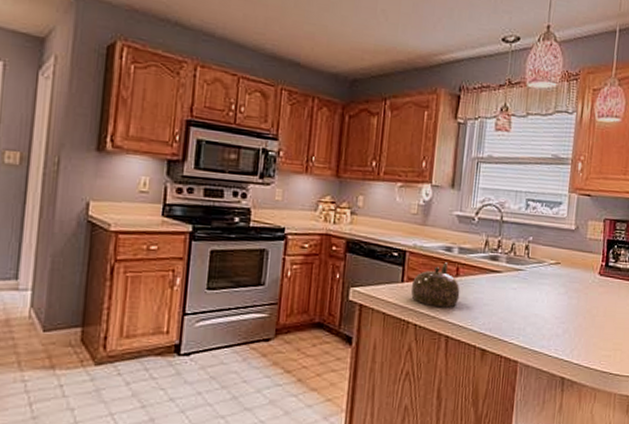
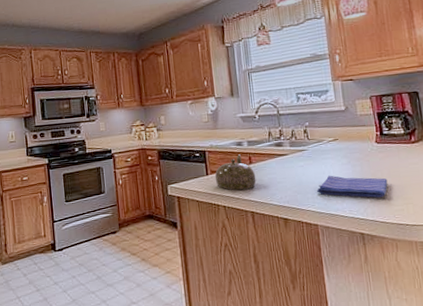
dish towel: none [525,304,602,339] -> present [317,175,388,198]

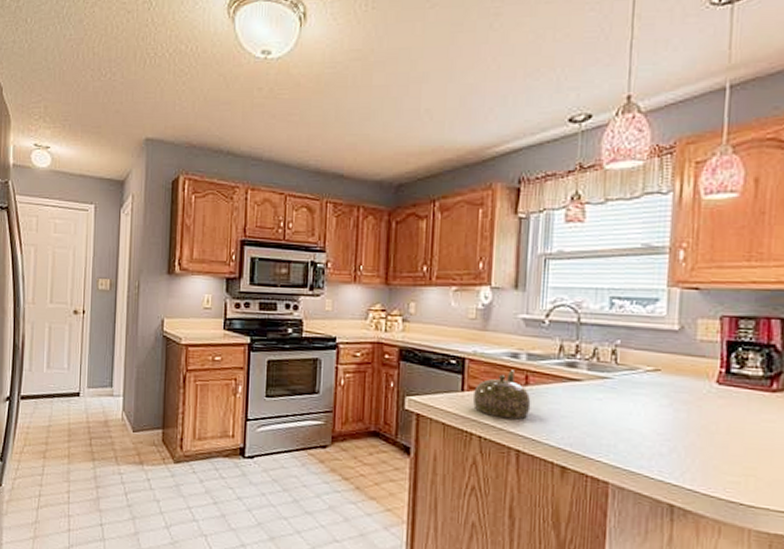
dish towel: present [317,175,388,198] -> none [616,418,724,461]

